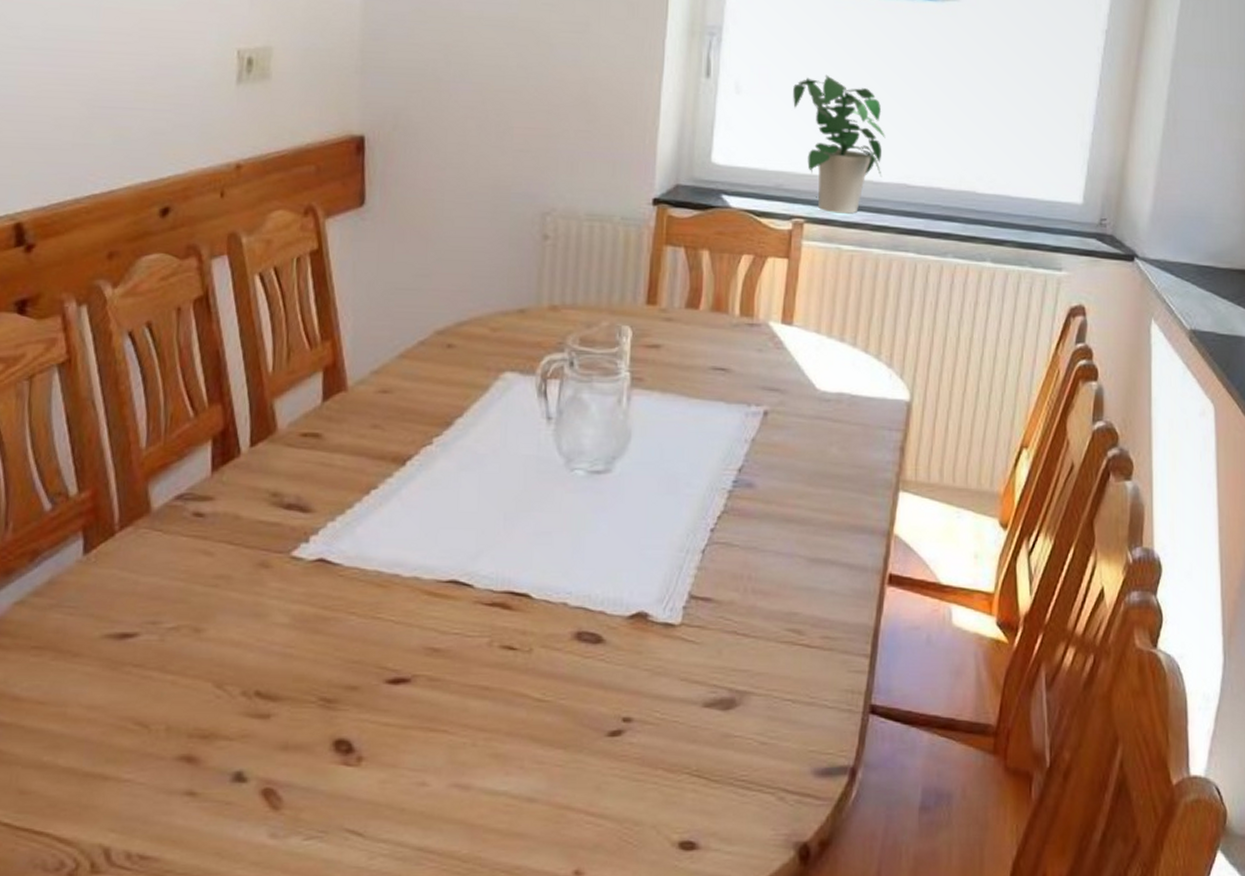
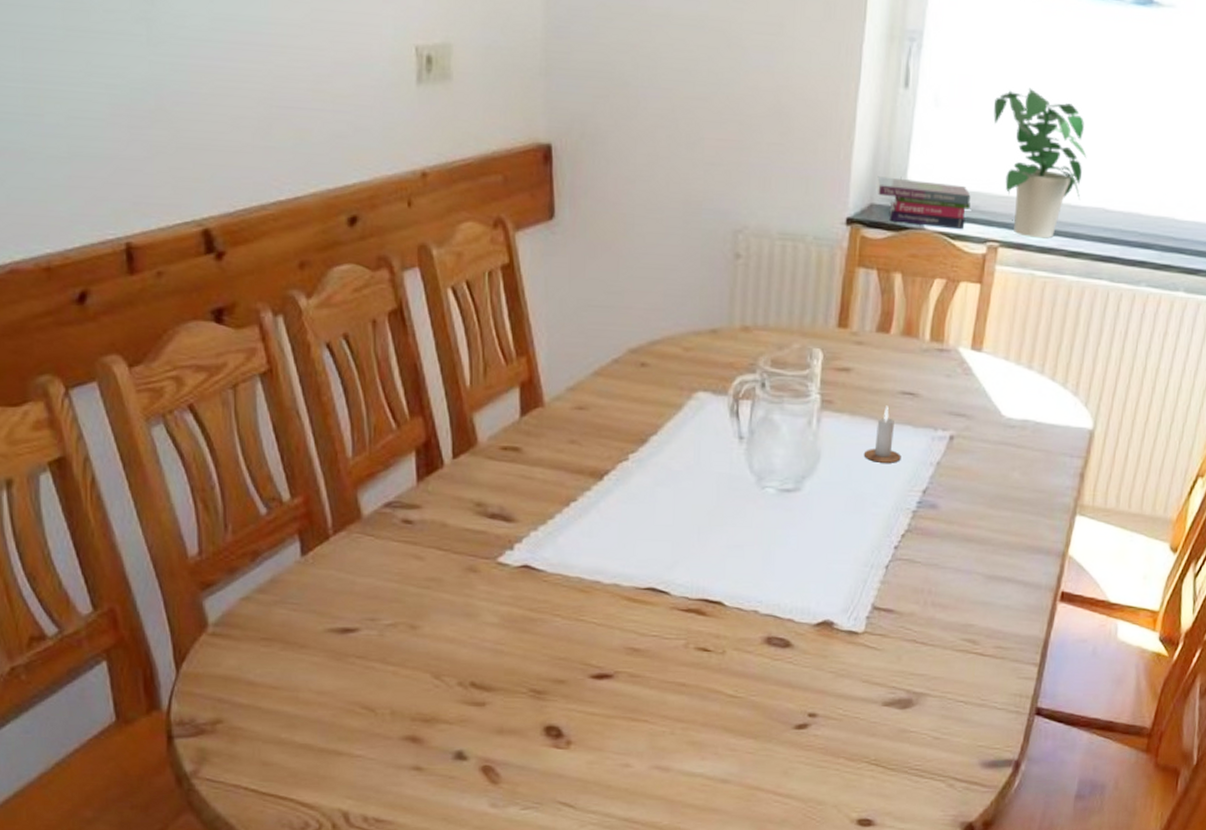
candle: none [675,381,715,441] -> present [863,405,901,463]
books: none [682,159,774,208] -> present [877,176,971,230]

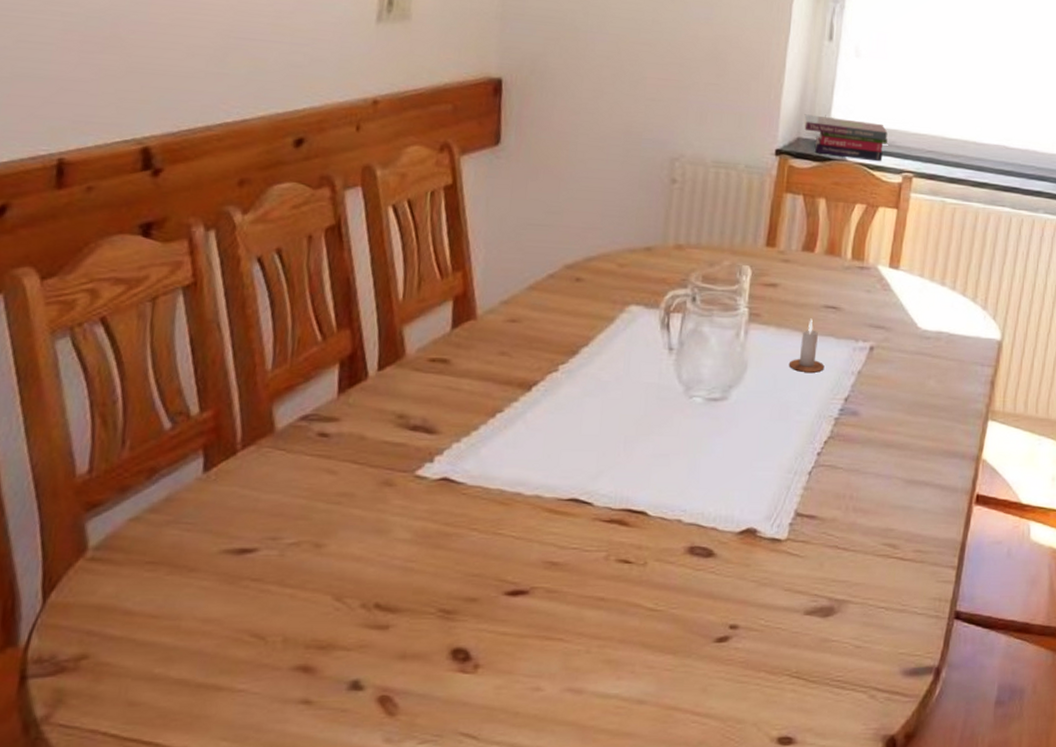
potted plant: present [993,87,1087,239] -> none [907,44,989,171]

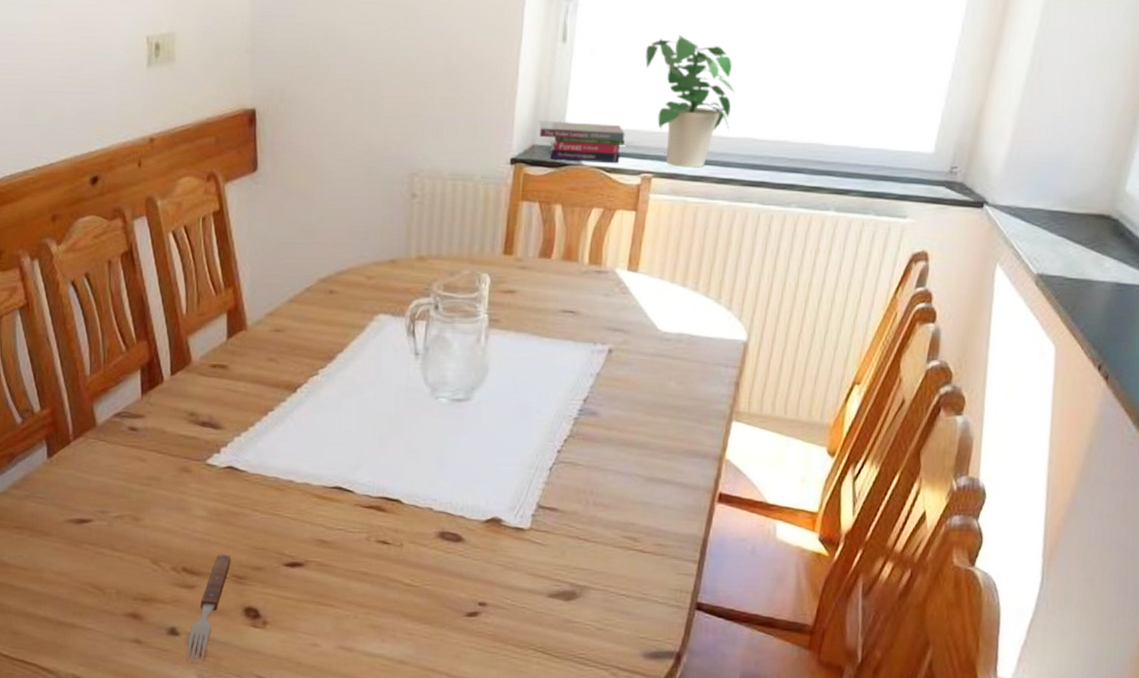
fork: none [370,585,439,724] -> present [185,554,231,664]
candle: present [788,318,825,373] -> none [528,323,563,375]
potted plant: none [907,44,989,171] -> present [645,34,735,168]

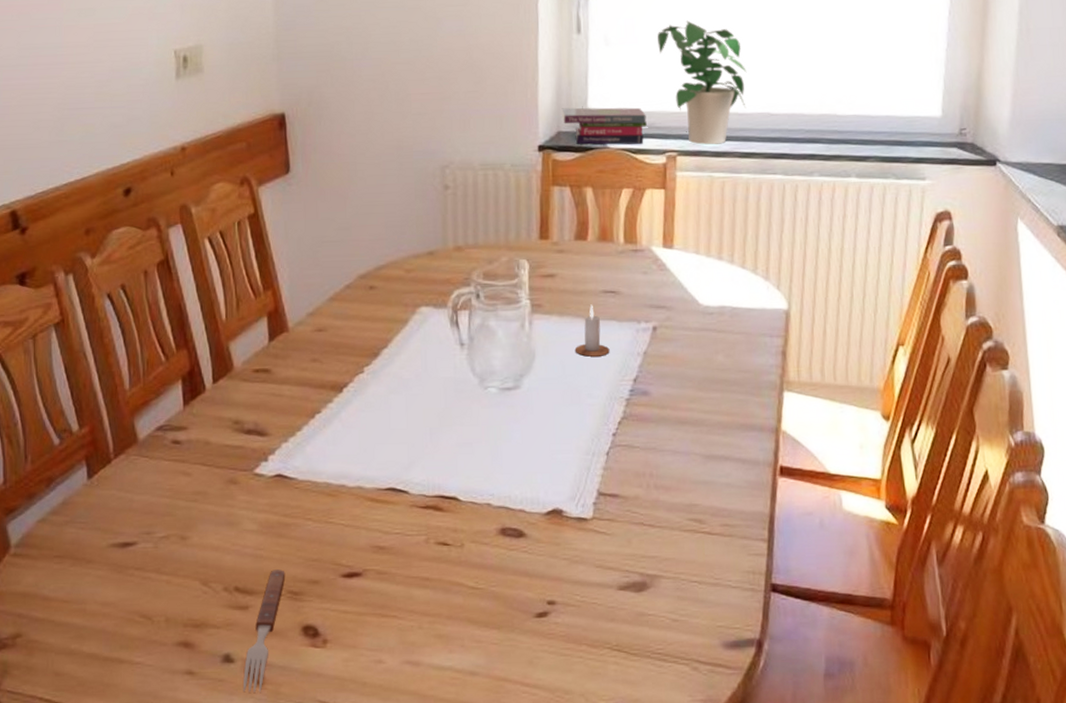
candle: none [528,323,563,375] -> present [574,304,610,357]

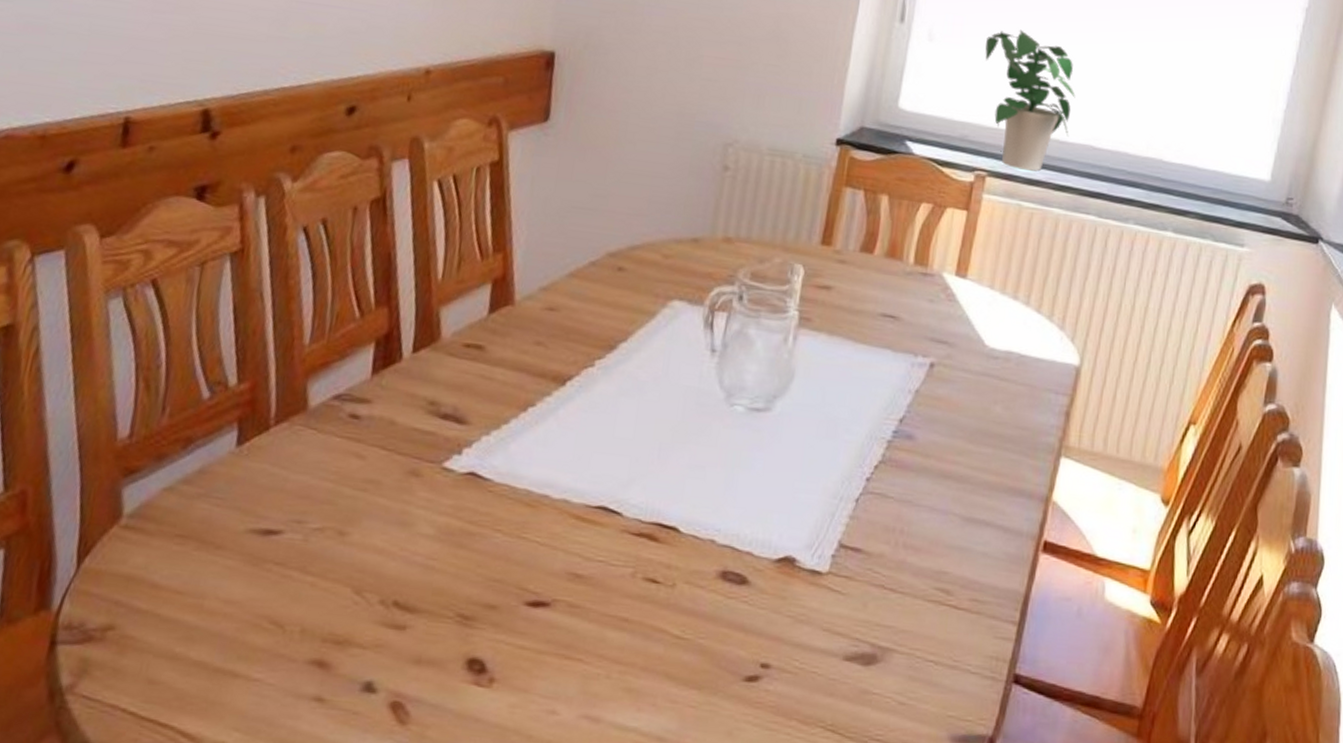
fork: present [242,569,286,693] -> none [380,586,459,733]
books: present [562,107,647,145] -> none [868,101,961,158]
candle: present [574,304,610,357] -> none [839,327,879,388]

